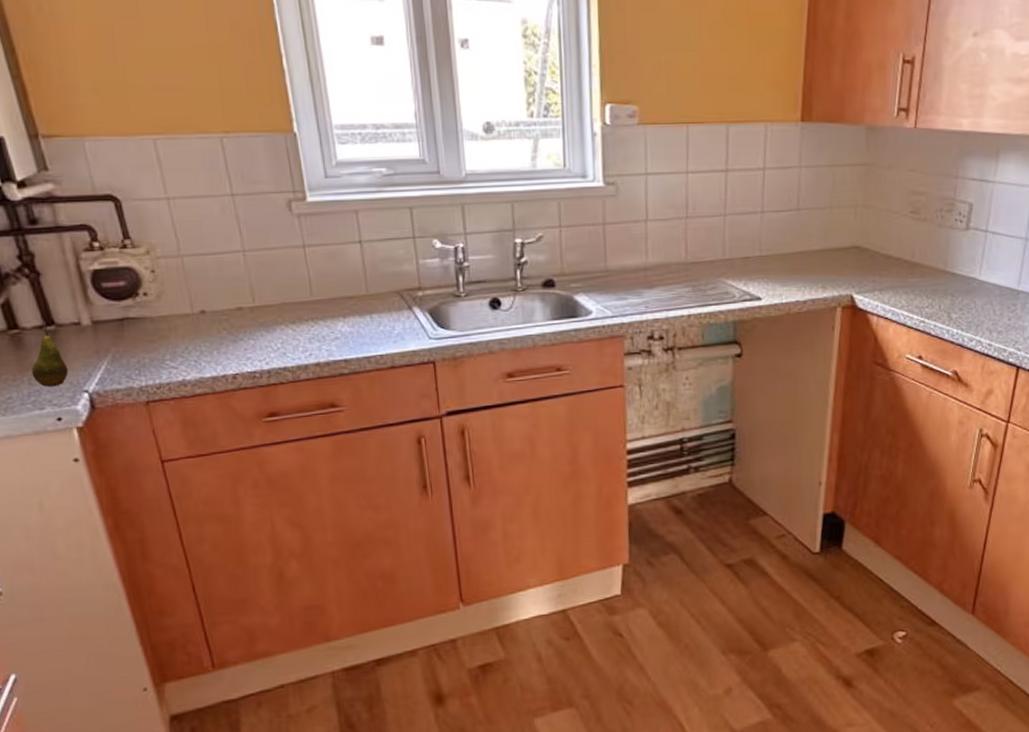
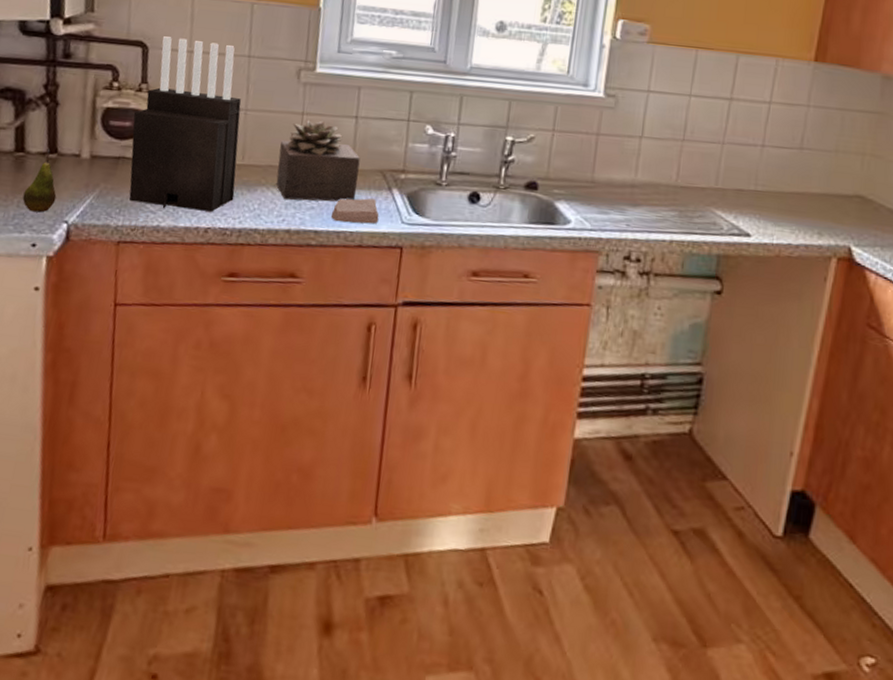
knife block: none [124,185,255,363] -> present [129,36,241,212]
succulent plant: none [289,251,378,335] -> present [275,120,360,202]
soap bar: none [357,320,406,348] -> present [330,198,380,224]

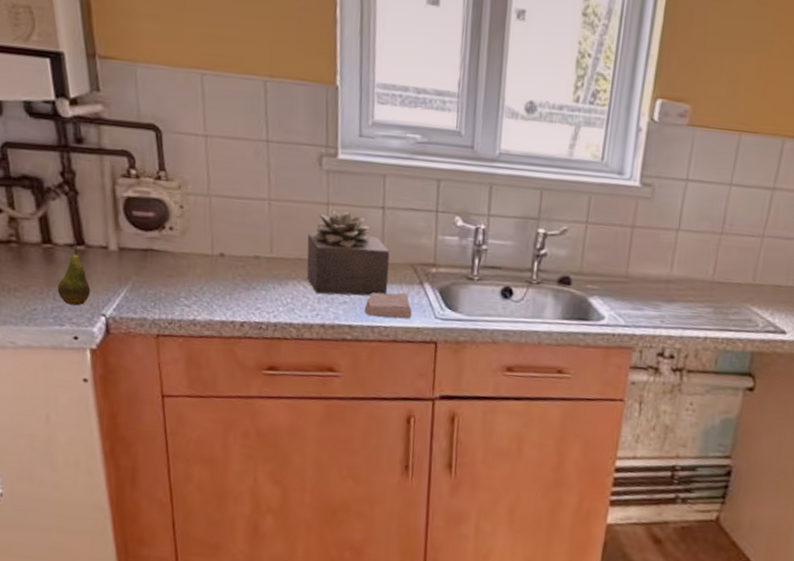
knife block: present [129,36,241,212] -> none [155,118,267,306]

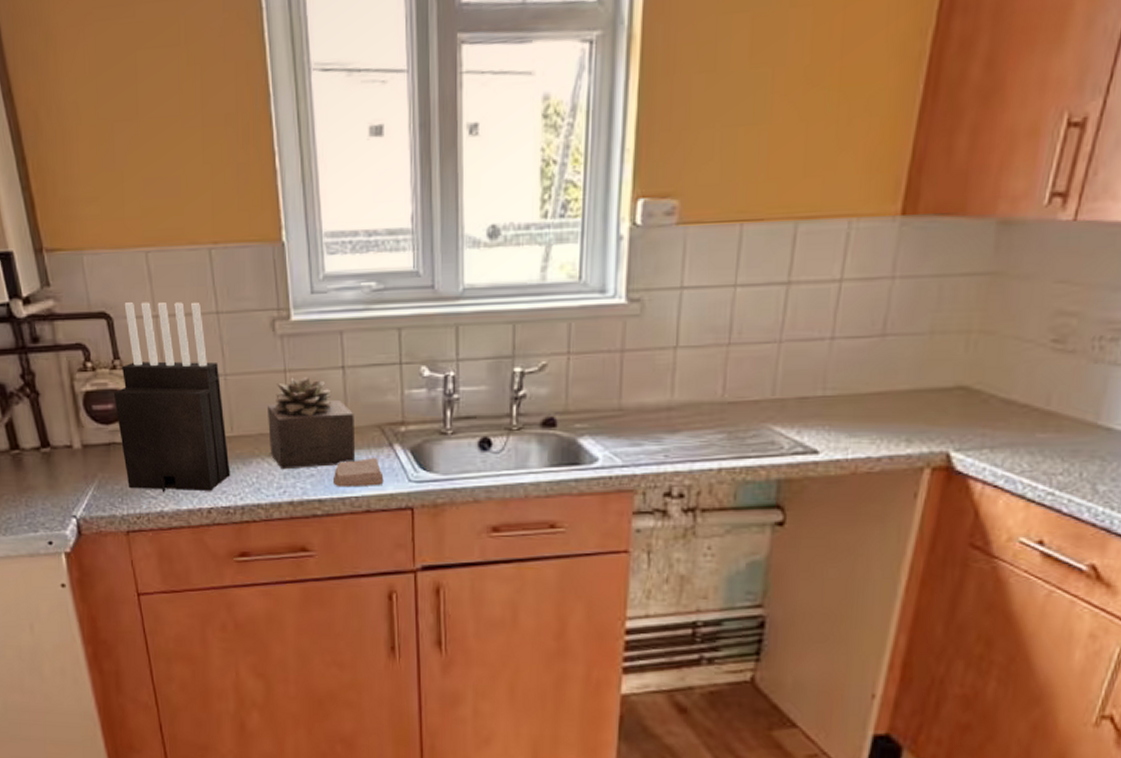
fruit: present [57,239,91,306] -> none [29,442,60,510]
knife block: none [155,118,267,306] -> present [113,301,231,493]

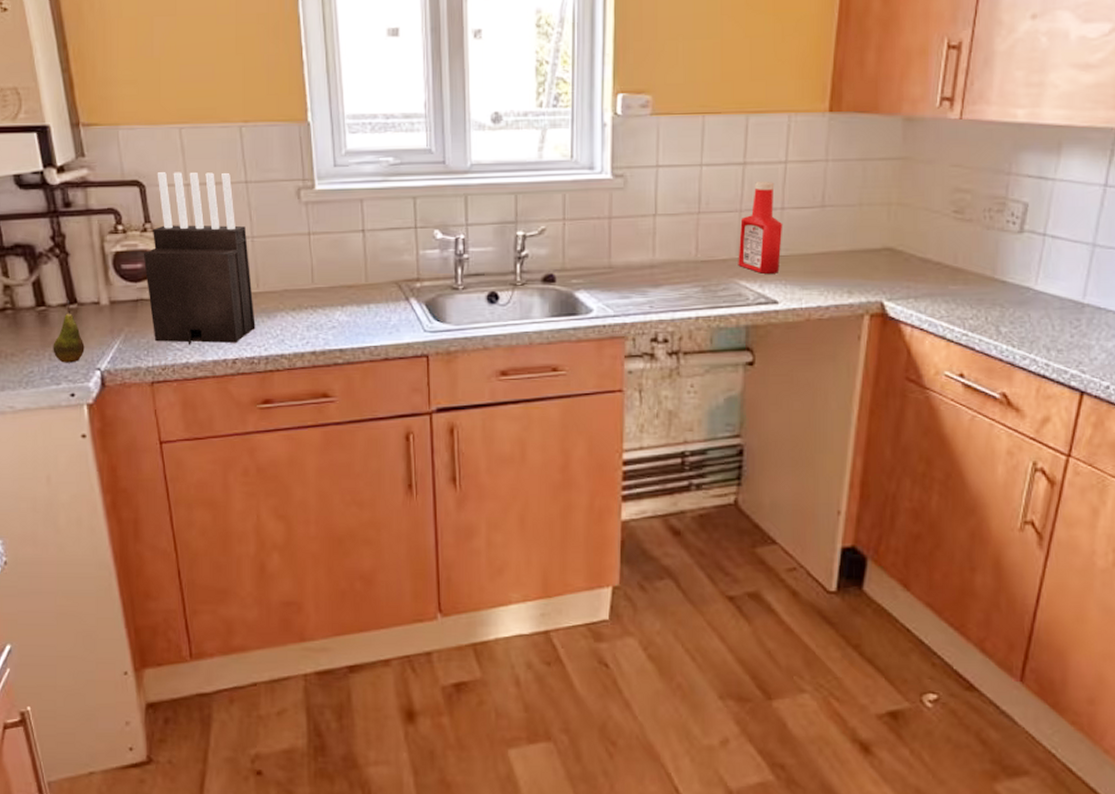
fruit: none [29,442,60,510] -> present [53,299,85,363]
succulent plant: present [268,377,356,470] -> none [292,239,375,322]
soap bar: present [332,458,384,488] -> none [353,311,401,338]
ketchup bottle: none [772,305,832,418] -> present [738,182,783,274]

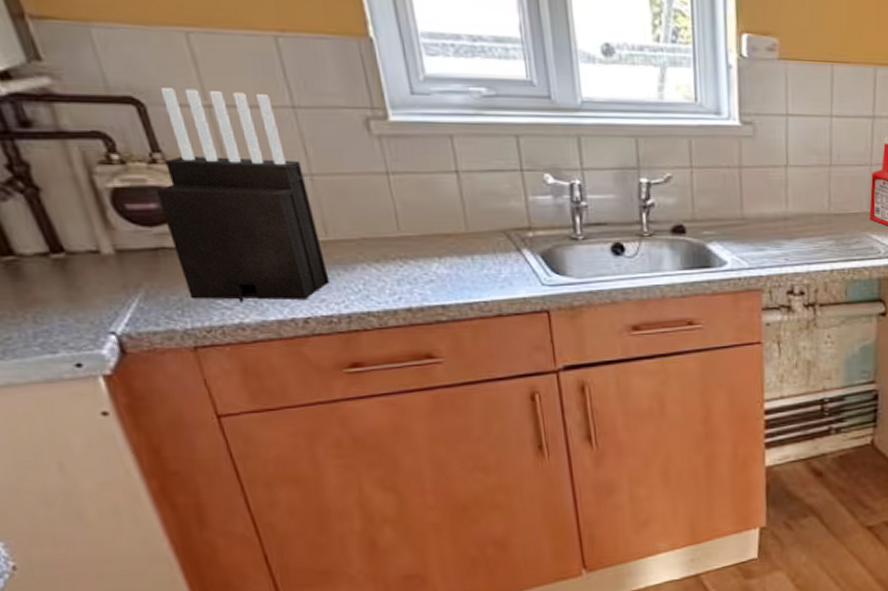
fruit: present [53,299,85,363] -> none [36,246,88,327]

